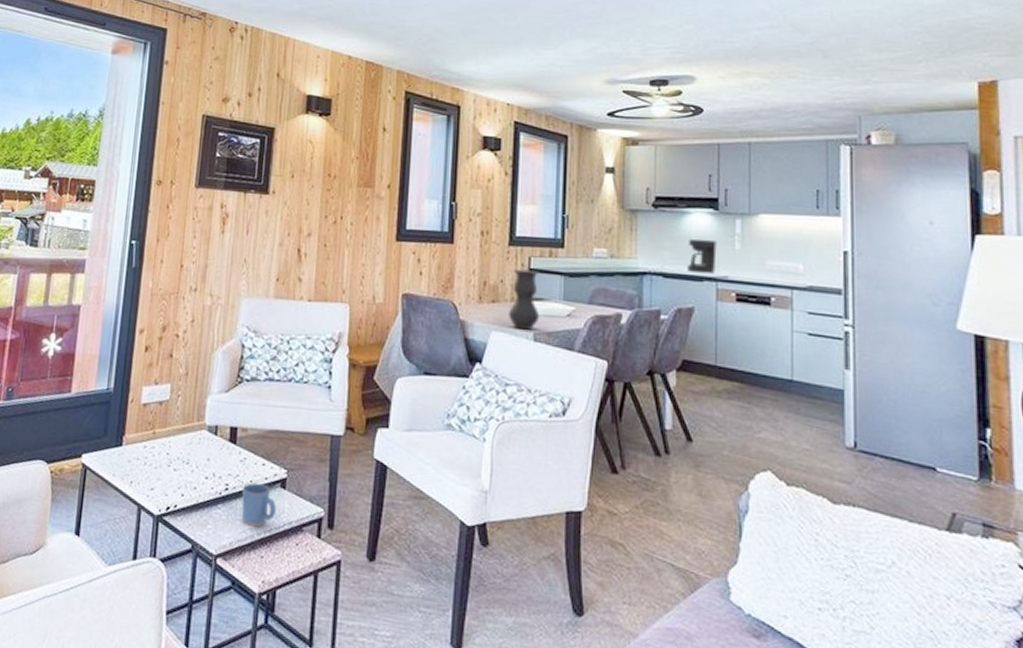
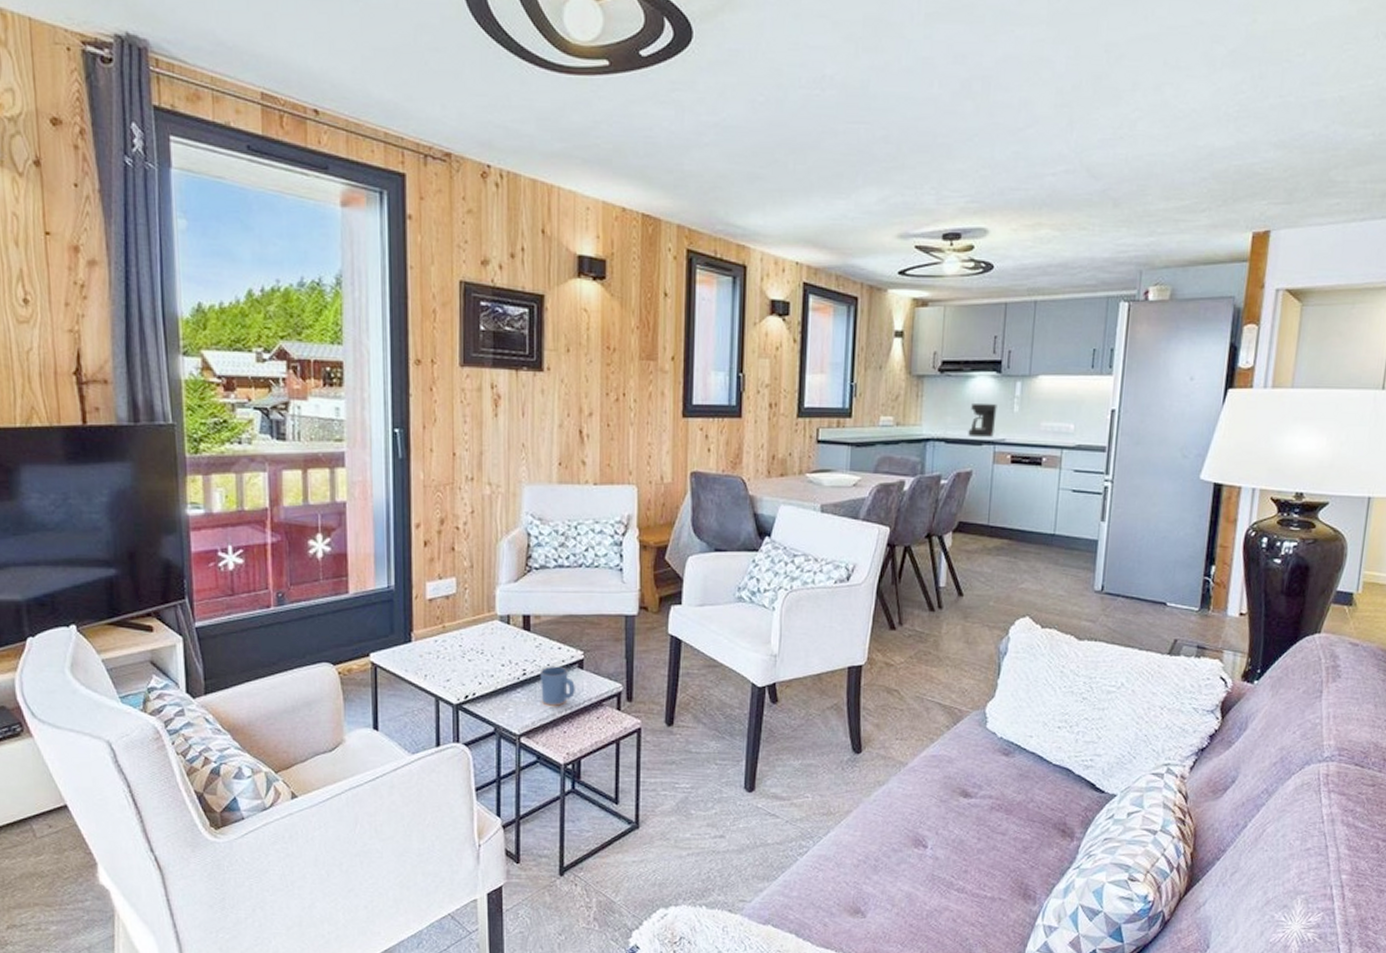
vase: present [509,269,540,331] -> none [797,441,828,503]

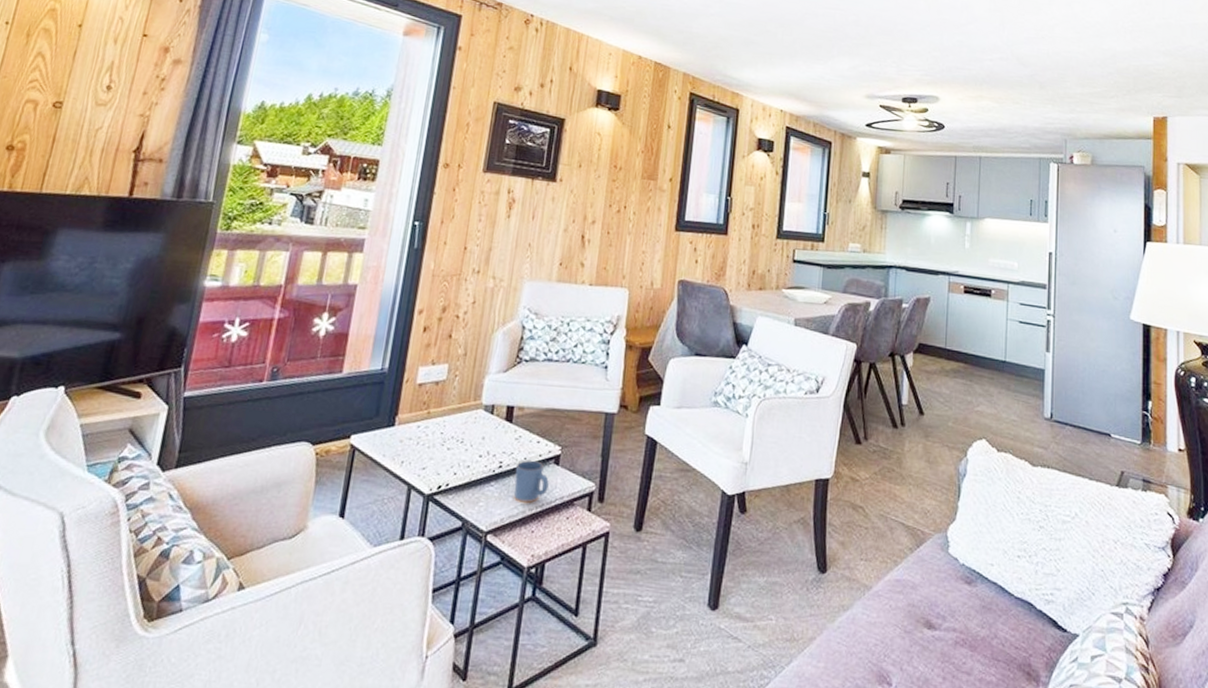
coffee maker: present [968,402,997,438] -> none [926,237,951,269]

